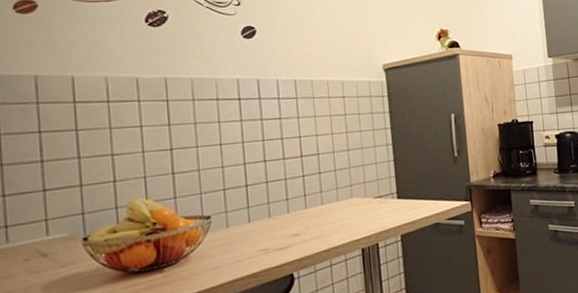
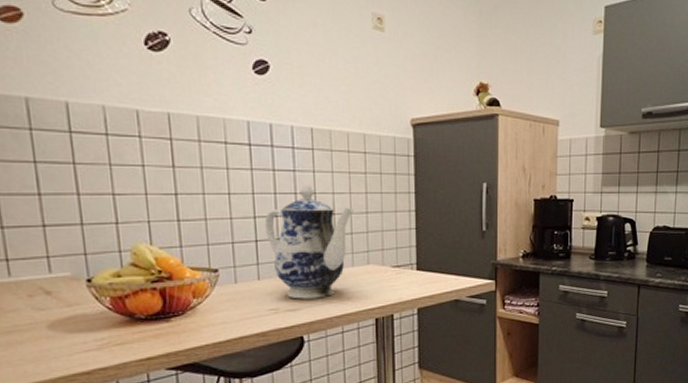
teapot: none [253,130,337,238] -> present [264,185,355,299]

